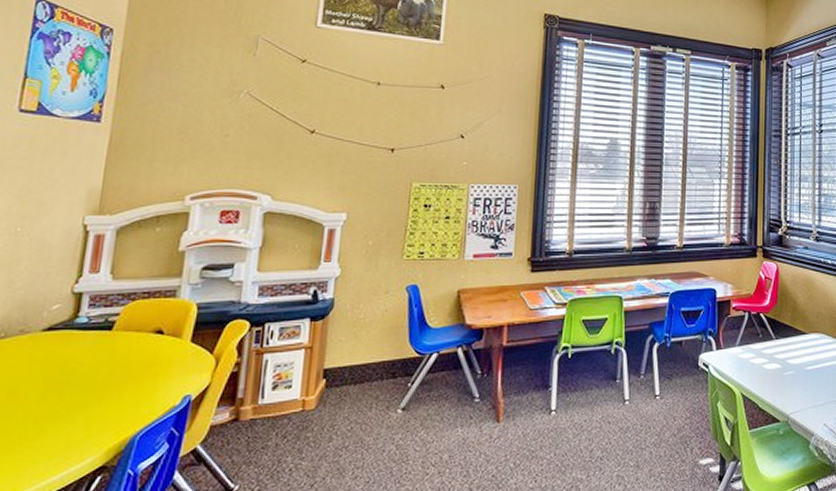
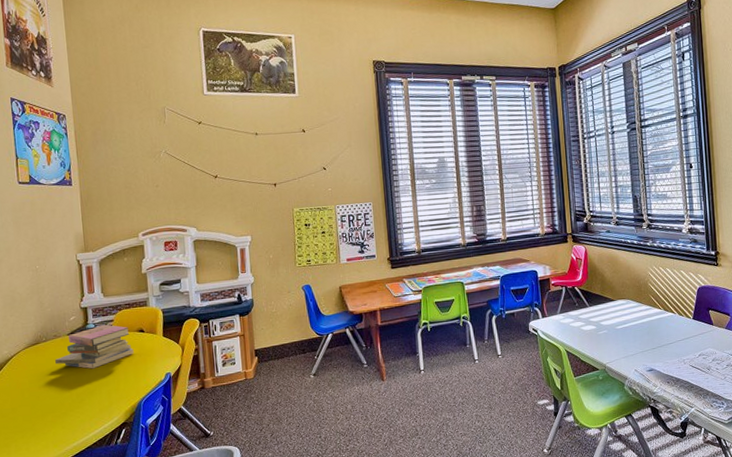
books: none [11,319,142,384] -> present [54,324,134,369]

